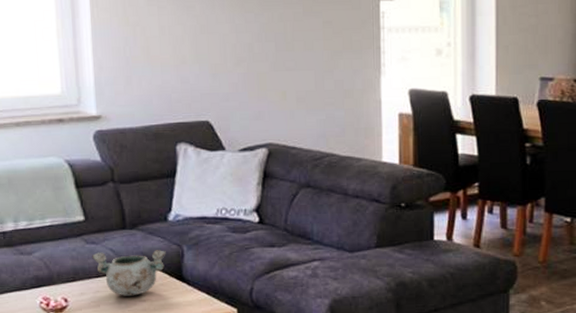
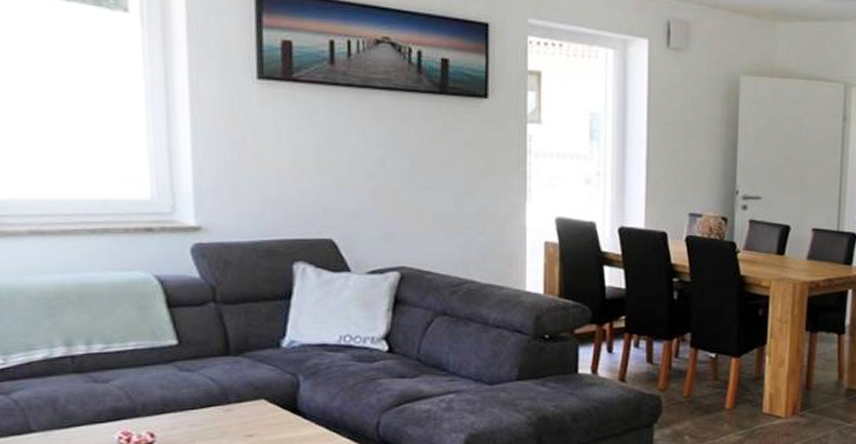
decorative bowl: present [91,250,166,296] -> none [185,379,278,431]

